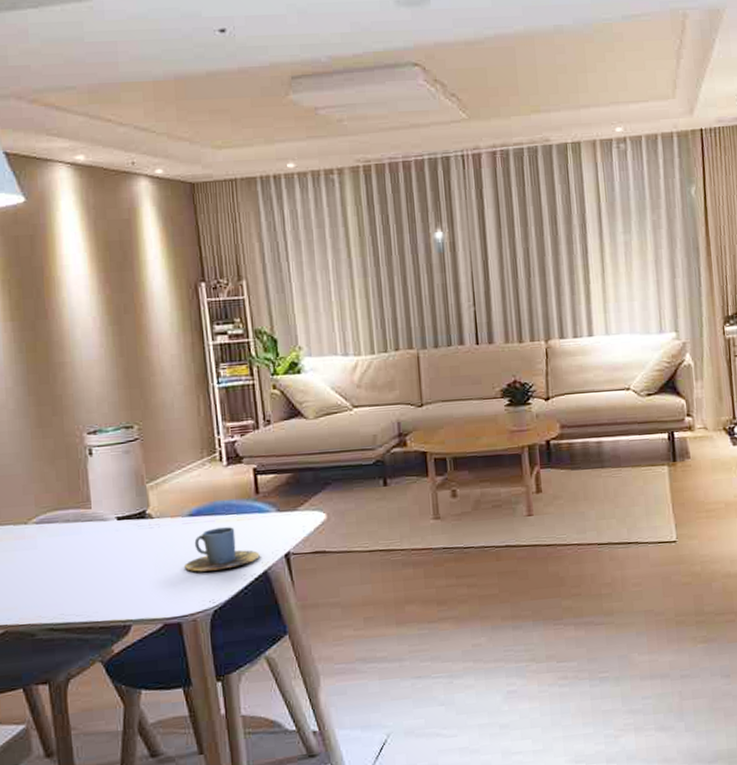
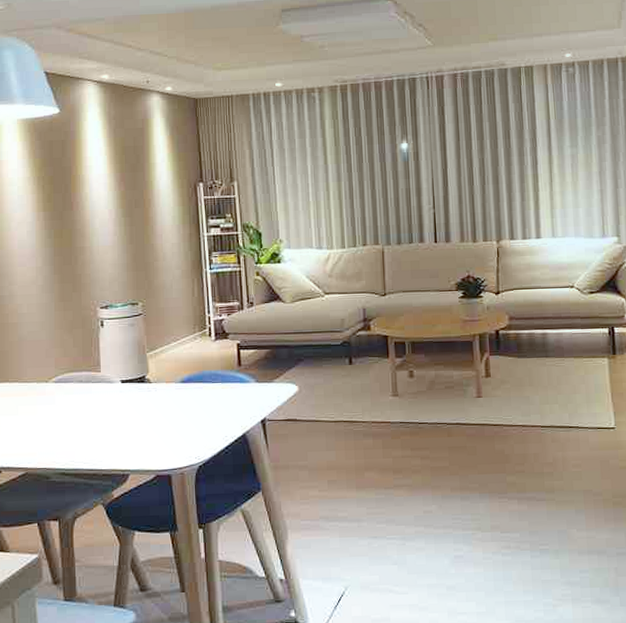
cup: present [183,527,260,572] -> none [175,394,240,431]

